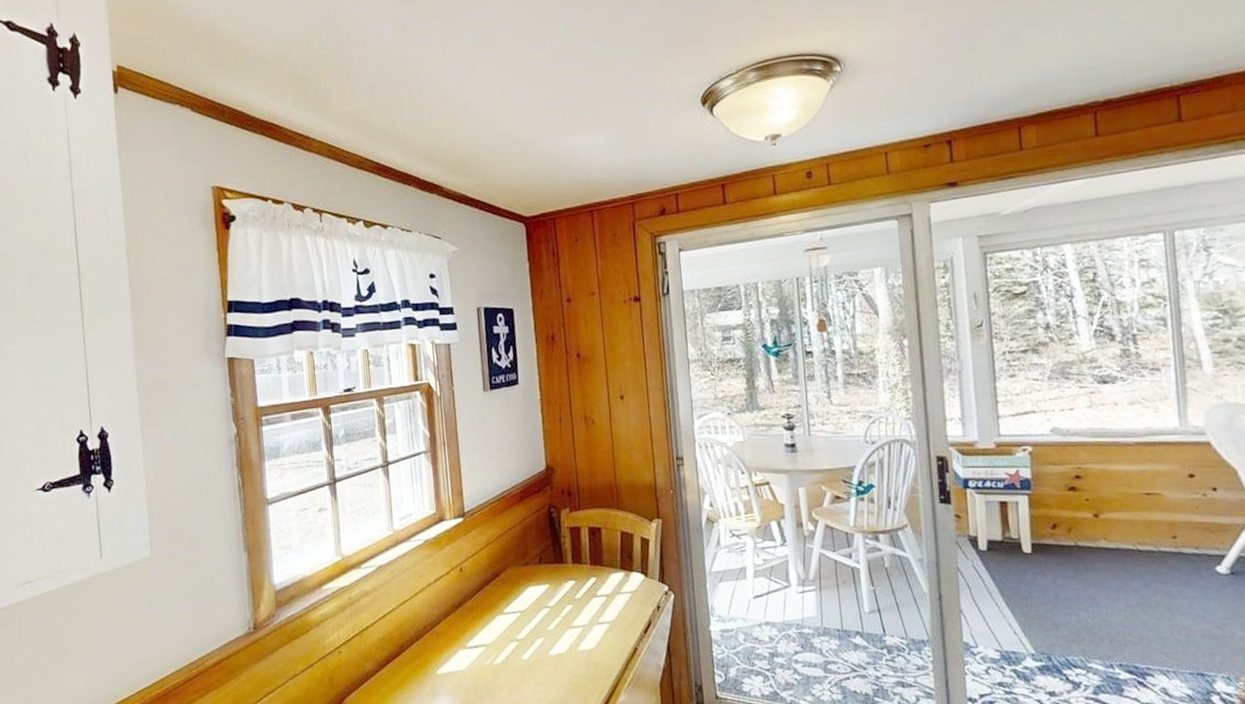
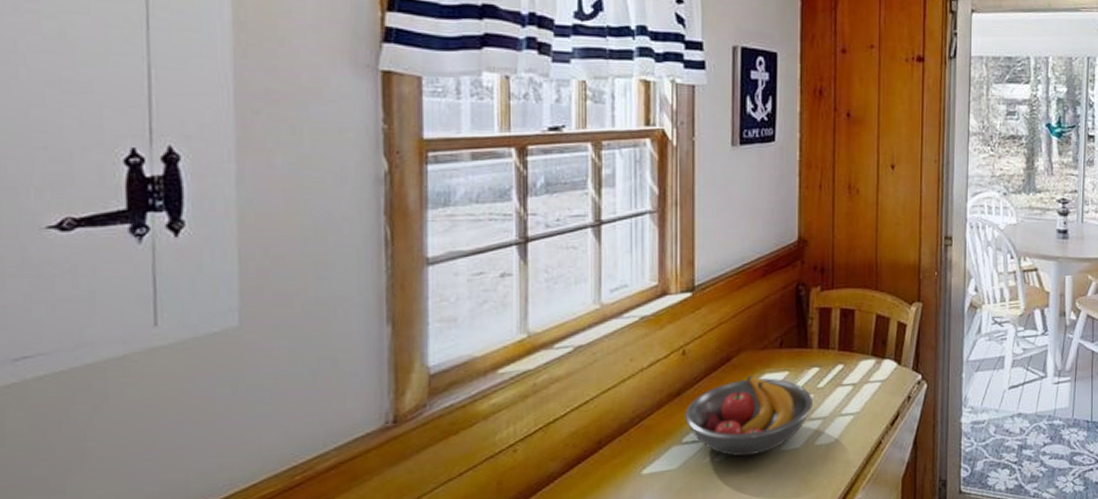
fruit bowl: none [466,588,573,660] -> present [685,375,814,457]

